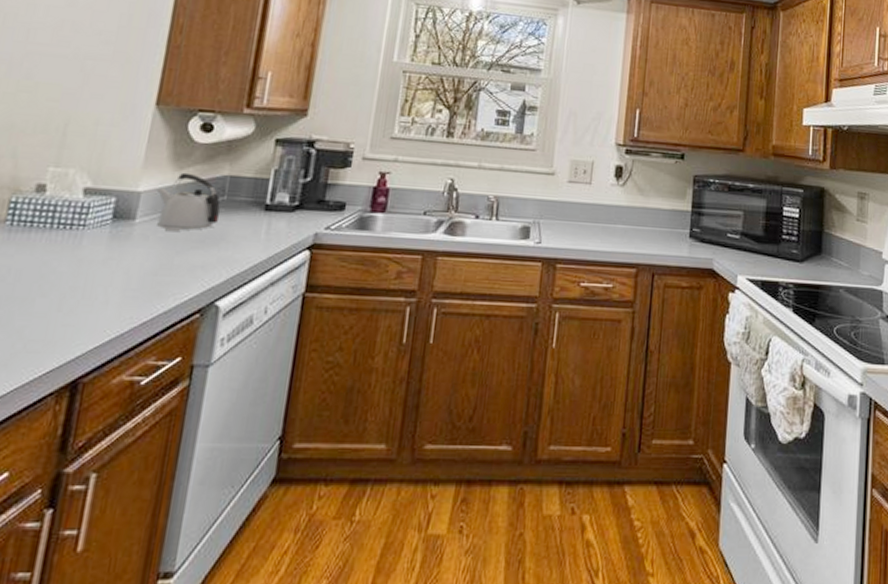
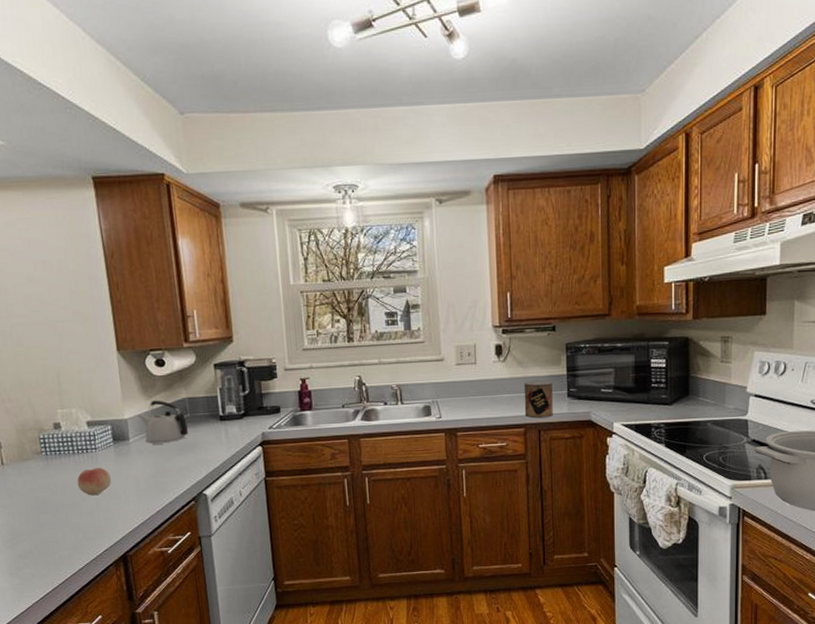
fruit: none [40,251,93,290] -> present [77,467,111,496]
tin can: none [638,212,674,260] -> present [523,380,553,419]

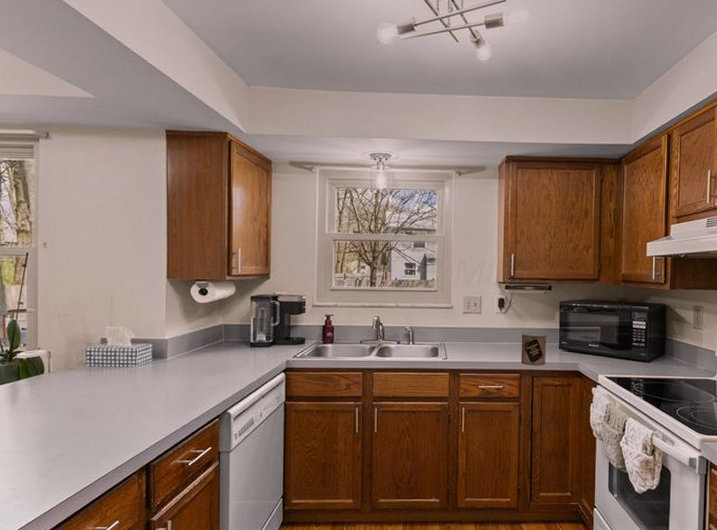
fruit: present [77,467,111,496] -> none [114,381,145,407]
kettle: present [137,400,188,446] -> none [177,324,220,365]

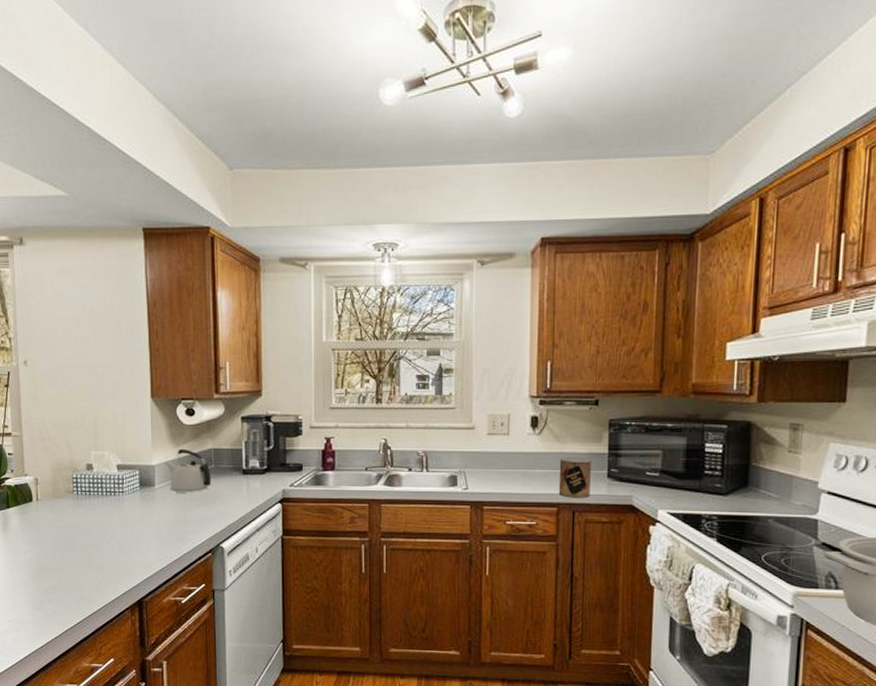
kettle: none [177,324,220,365] -> present [164,448,211,494]

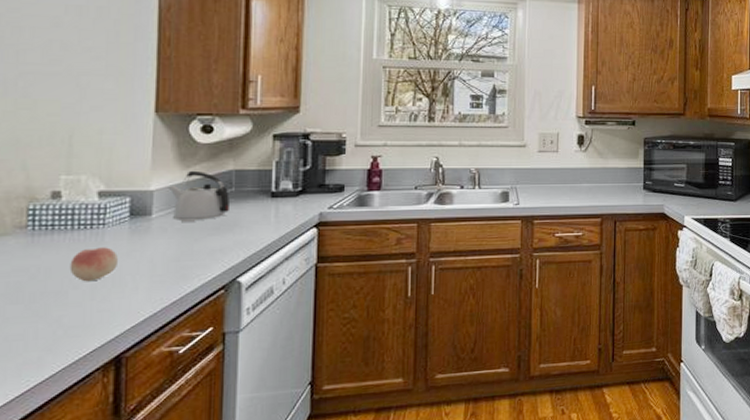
fruit: none [103,511,134,539] -> present [69,247,118,282]
tin can: present [558,457,591,499] -> none [602,172,630,209]

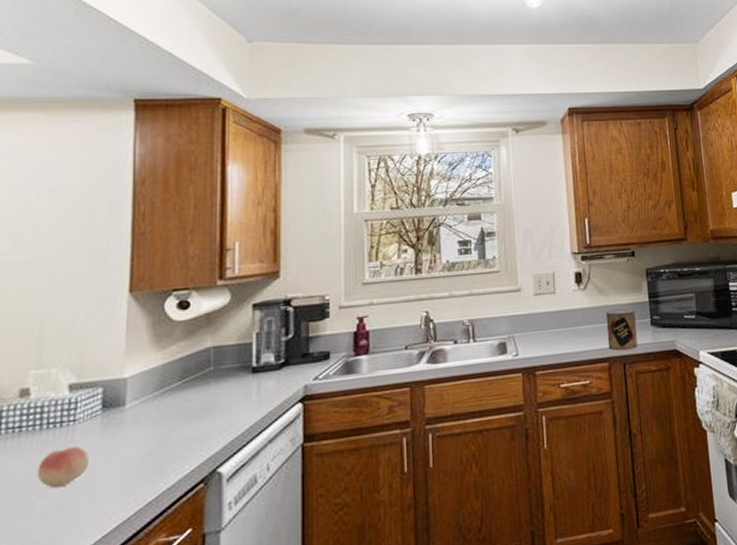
kettle: present [168,170,229,223] -> none [142,351,208,412]
tin can: none [602,172,630,209] -> present [605,308,638,351]

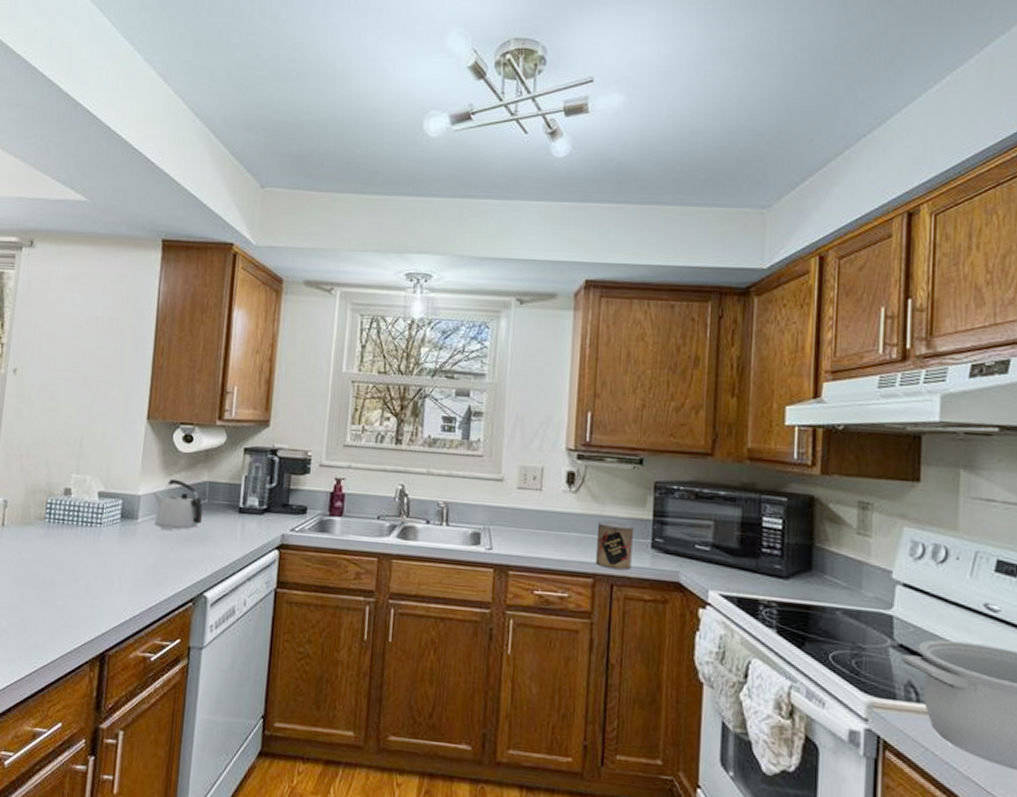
fruit: present [37,446,89,489] -> none [72,545,109,577]
kettle: none [142,351,208,412] -> present [152,478,203,531]

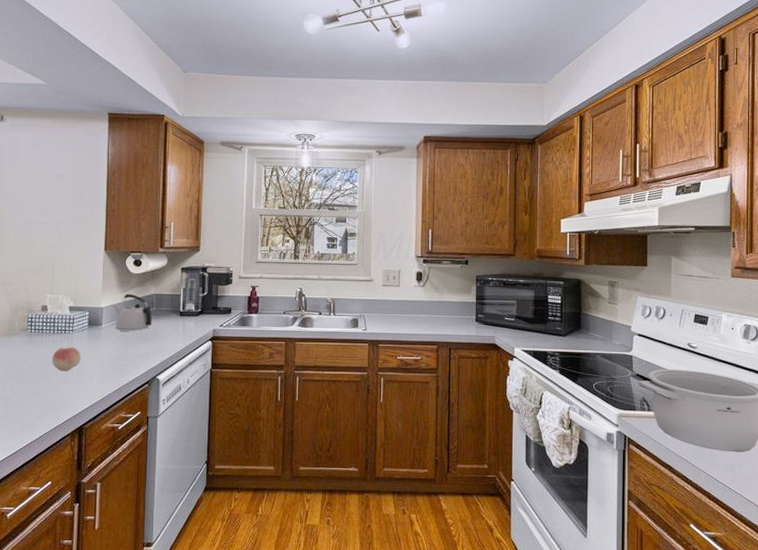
fruit: none [72,545,109,577] -> present [52,347,81,371]
tin can: present [595,520,633,571] -> none [438,305,463,338]

